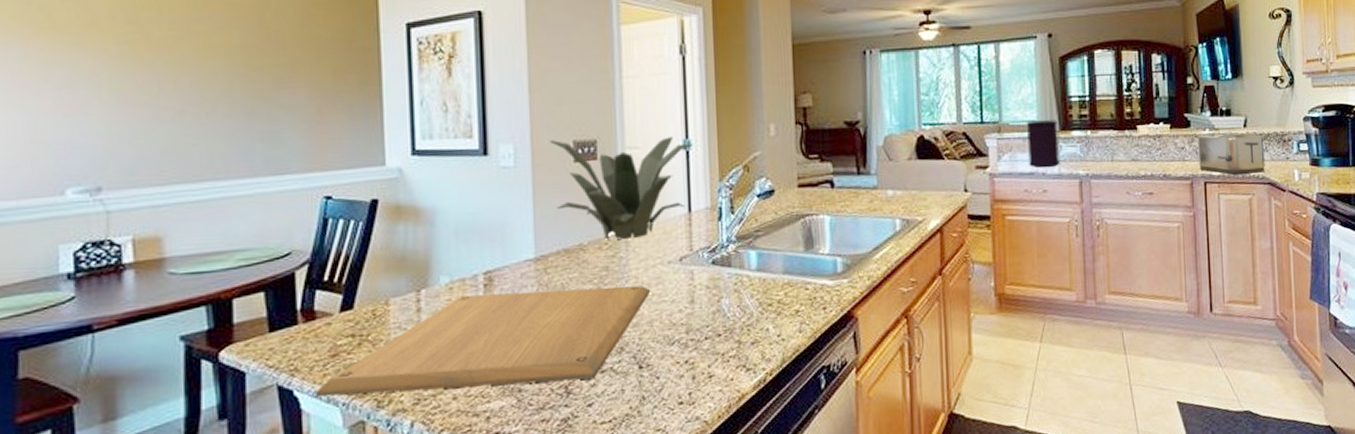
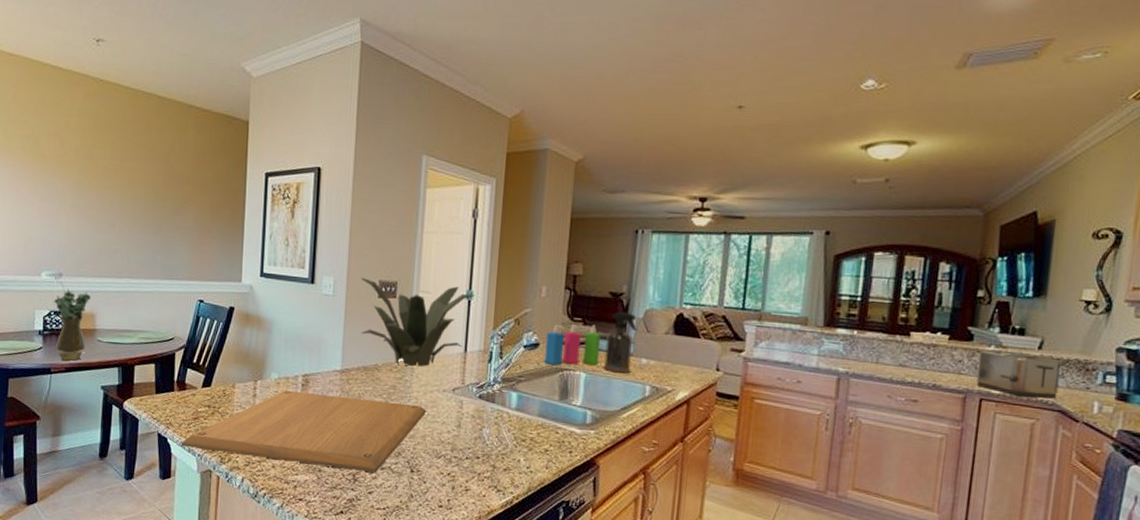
vase: none [90,206,152,310] -> present [54,288,91,361]
soap dispenser: none [781,160,843,214] -> present [544,324,601,366]
spray bottle: none [847,142,879,211] -> present [604,312,637,374]
canister: present [1026,119,1060,168] -> none [786,313,823,361]

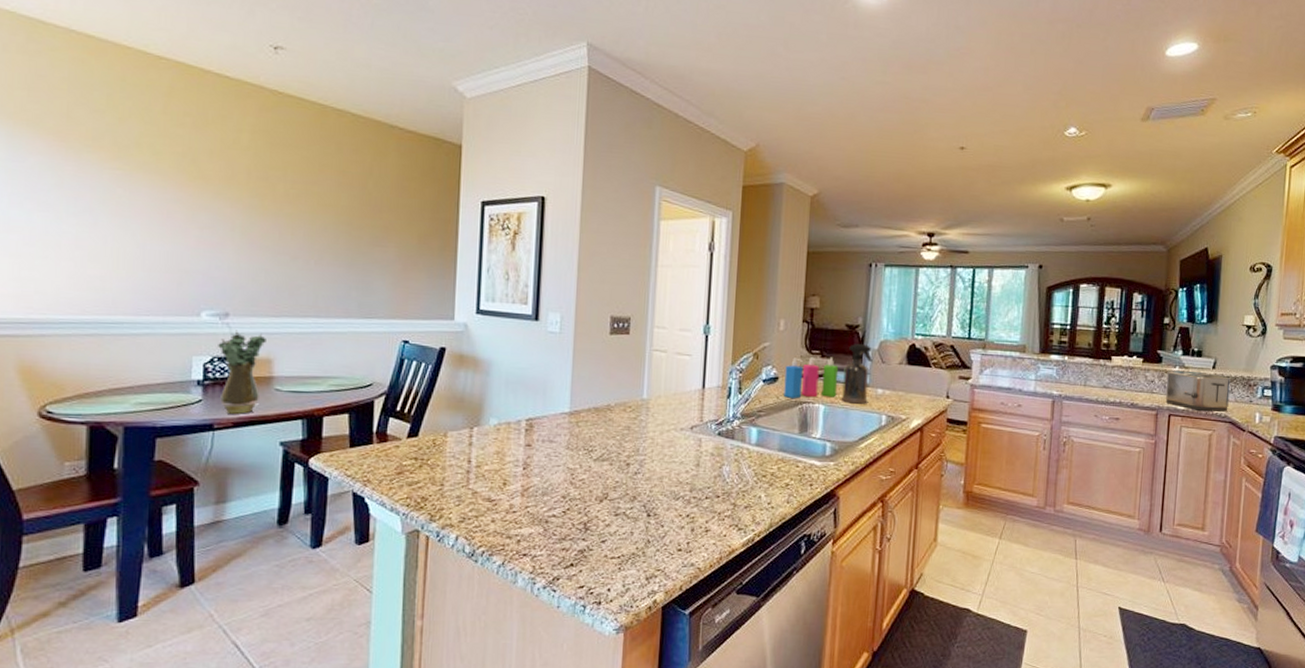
chopping board: present [182,390,426,472] -> none [382,436,663,519]
plant: present [361,278,474,367] -> none [590,314,712,405]

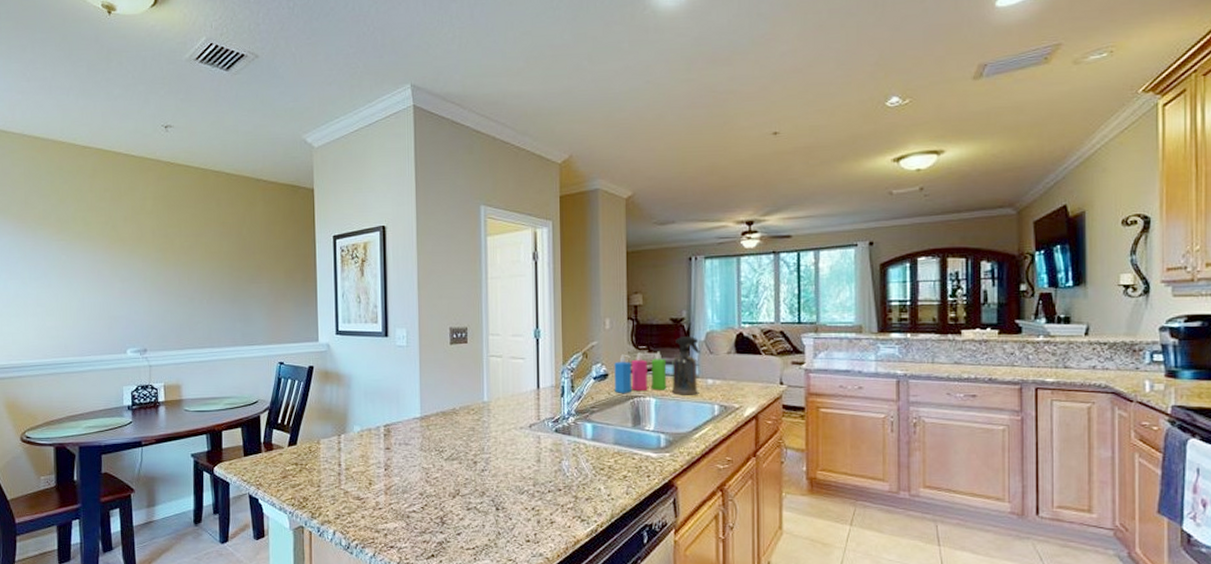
vase: present [218,330,266,414] -> none [140,362,175,432]
toaster: present [1165,371,1231,412] -> none [1029,340,1109,382]

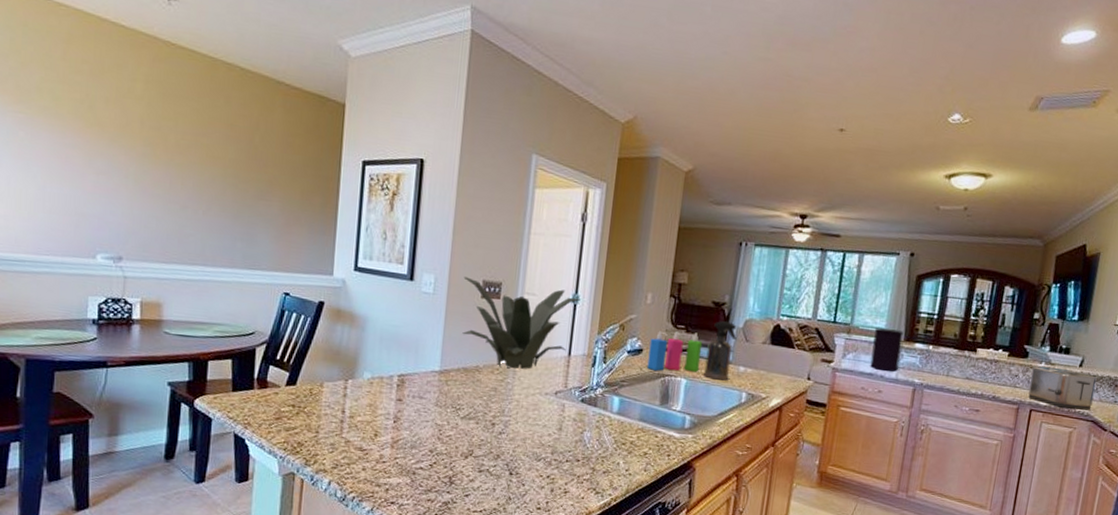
plant: none [432,327,542,407] -> present [462,277,581,369]
canister: none [843,321,878,367] -> present [870,328,904,373]
toaster: none [1029,340,1109,382] -> present [1028,366,1097,411]

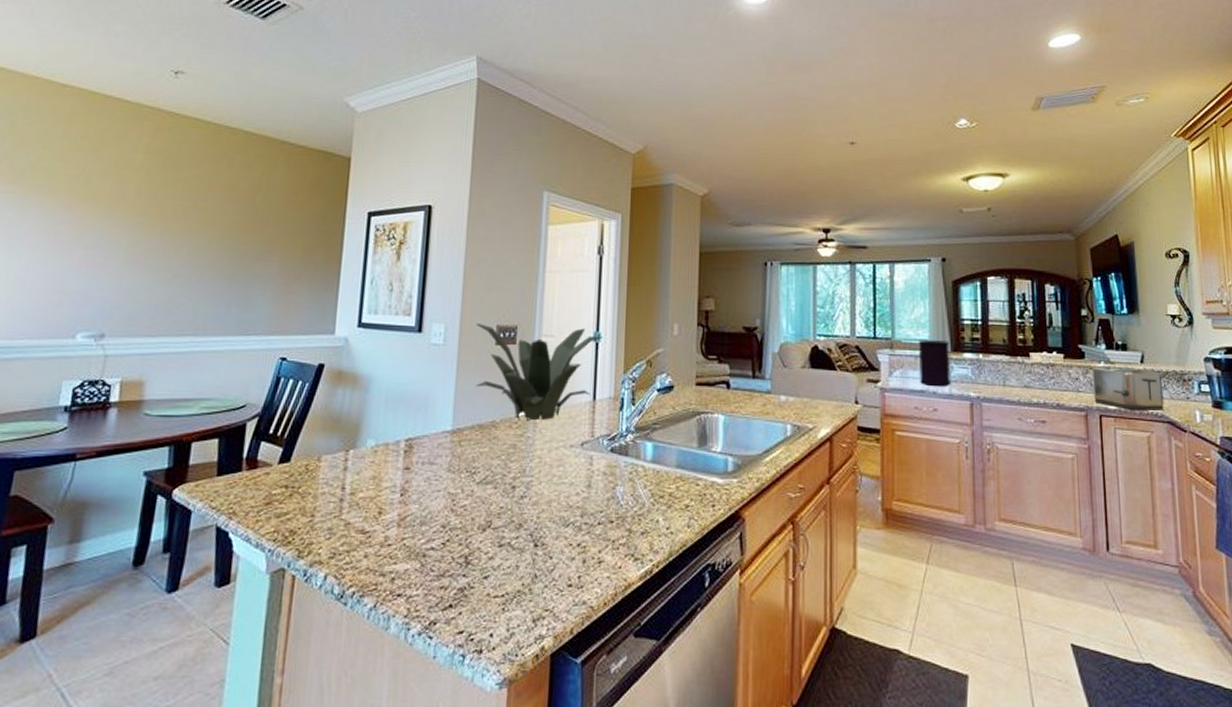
soap dispenser: present [647,331,703,372] -> none [680,362,738,410]
spray bottle: present [704,321,737,381] -> none [743,347,774,413]

